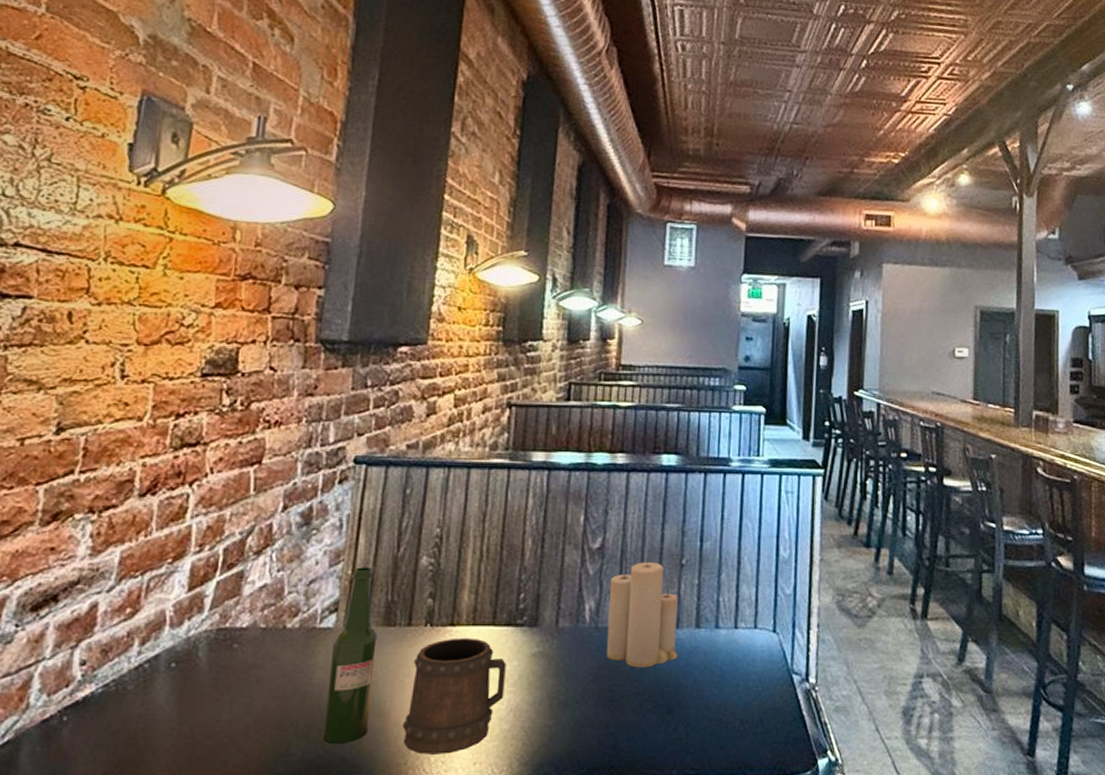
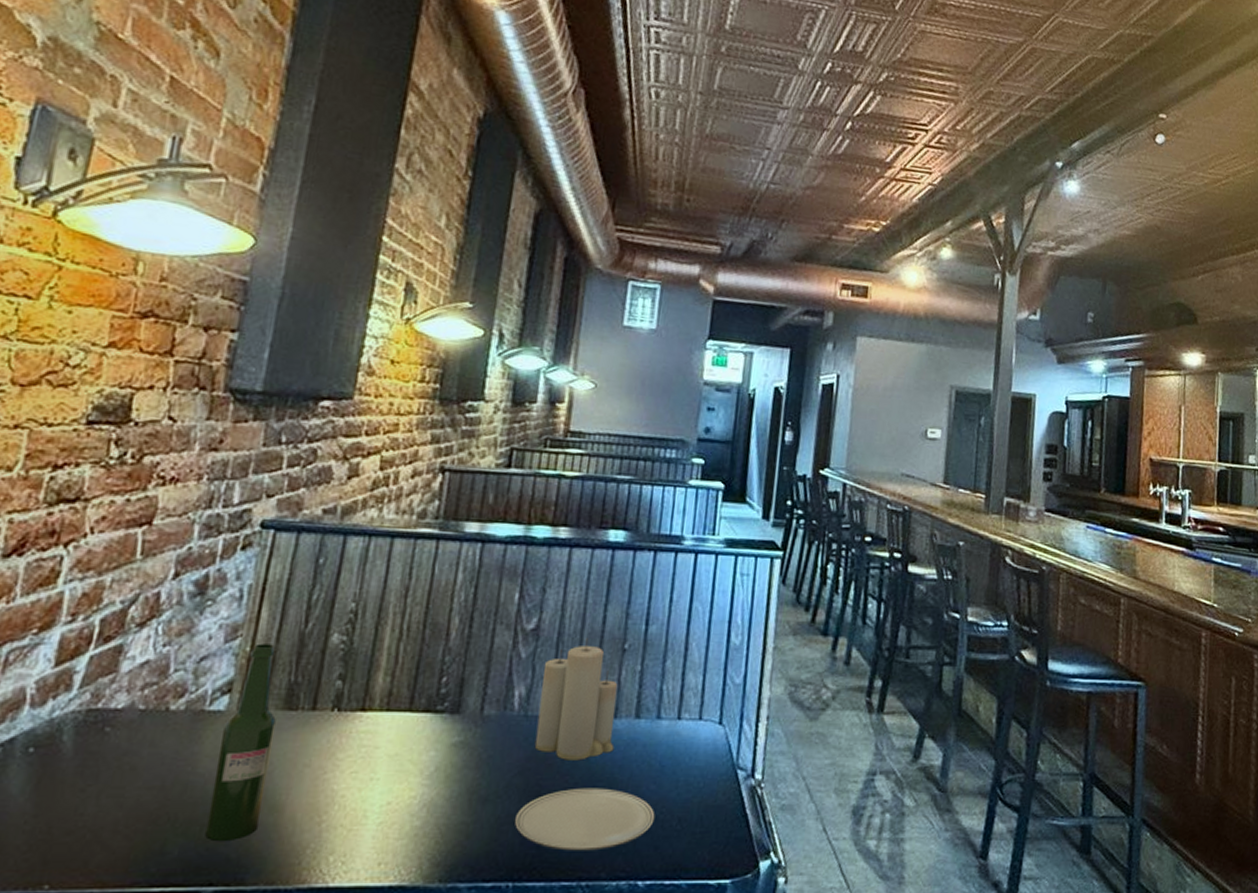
beer mug: present [402,637,506,755] -> none [298,724,422,854]
plate: none [592,692,719,751] -> present [515,788,655,851]

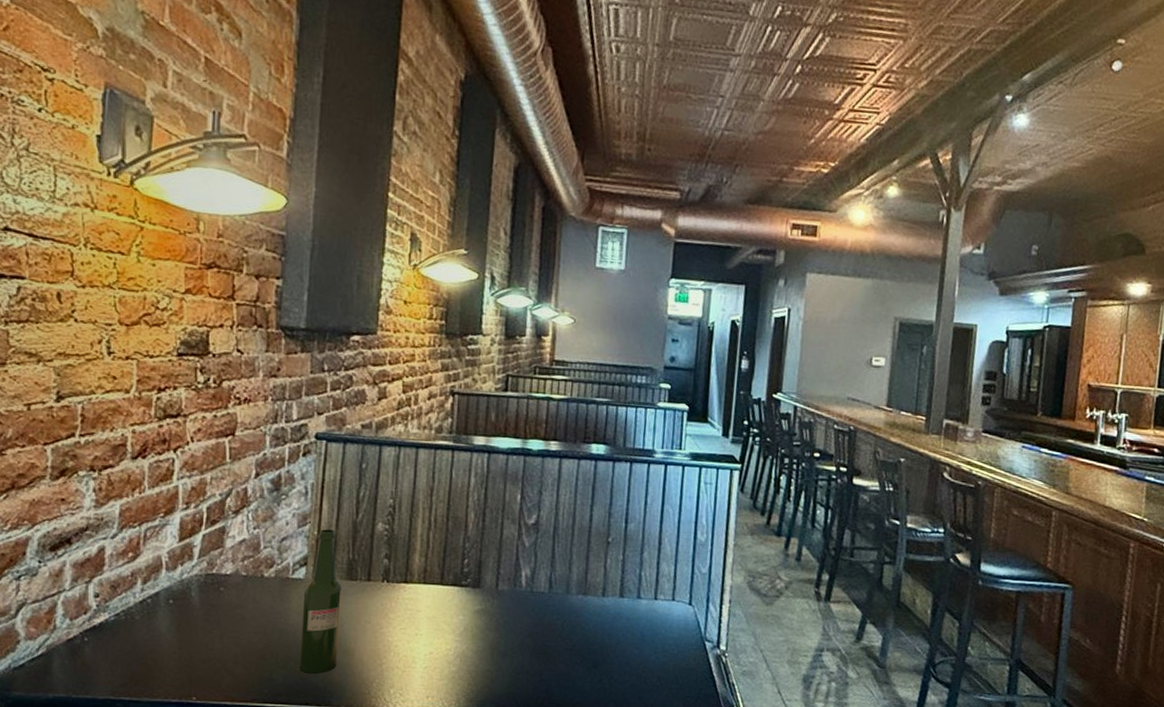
plate: present [515,788,655,851] -> none [528,649,639,697]
candle: present [534,637,618,761] -> none [540,531,605,628]

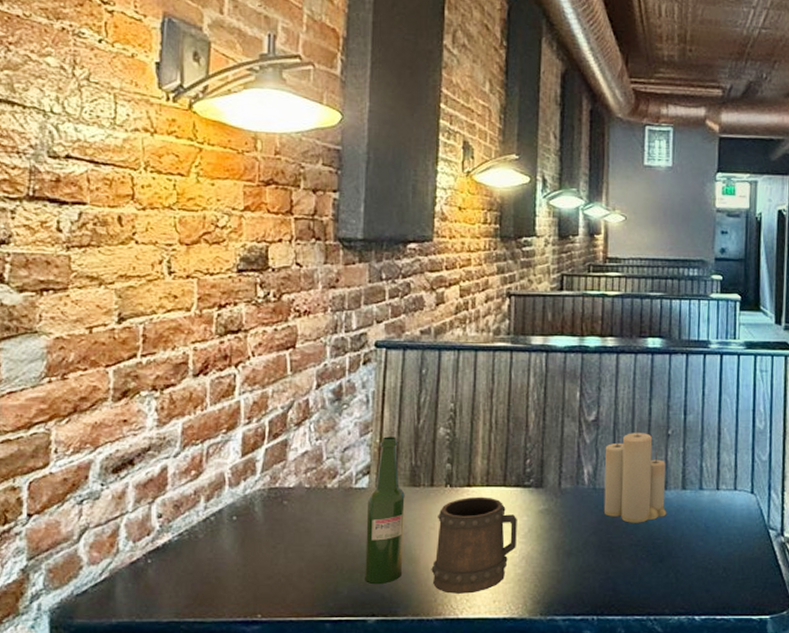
beer mug: none [365,593,453,688] -> present [431,496,517,594]
candle: none [540,531,605,628] -> present [603,425,667,523]

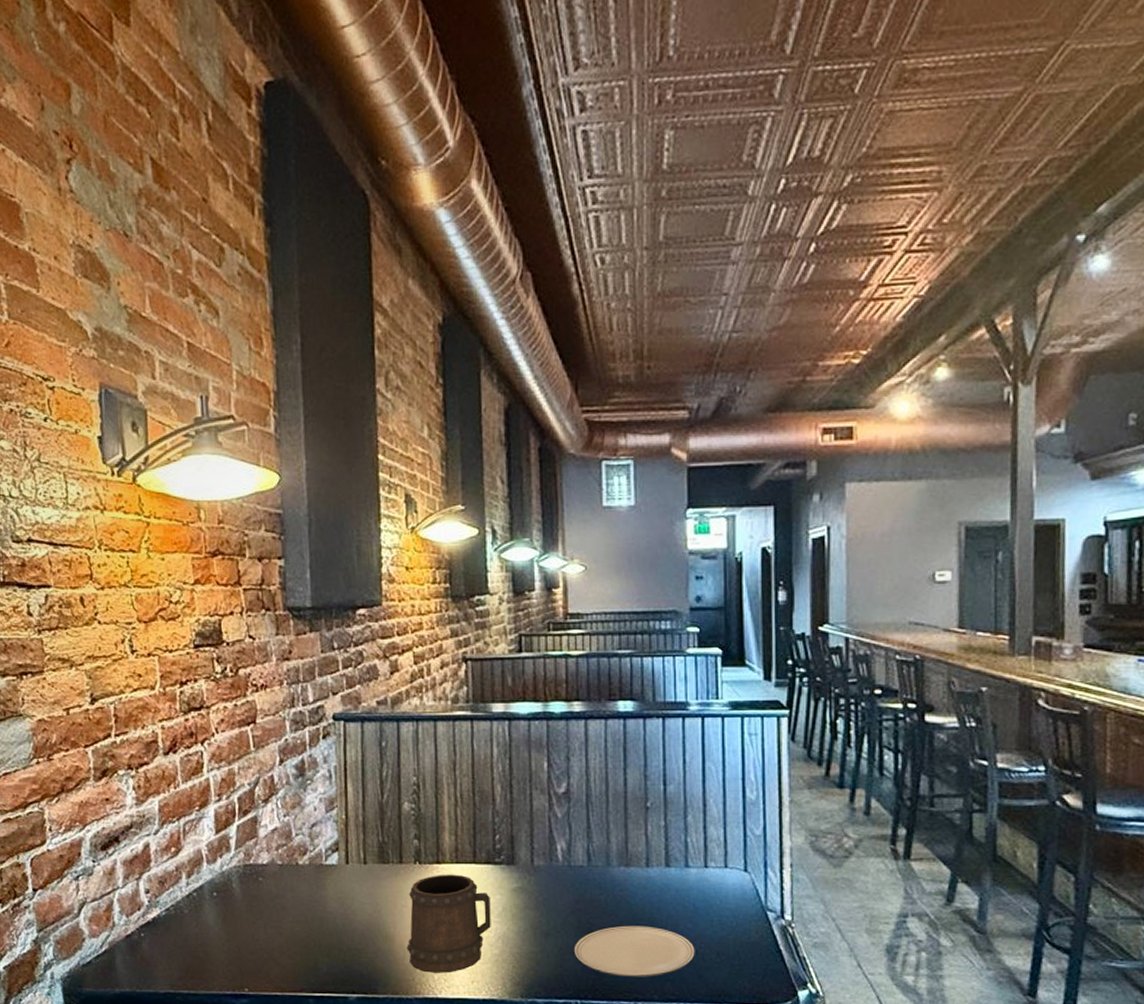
beer bottle: present [365,436,405,585] -> none [338,812,378,962]
plate: none [594,544,705,593] -> present [575,925,695,977]
candle: present [603,425,667,523] -> none [578,797,650,903]

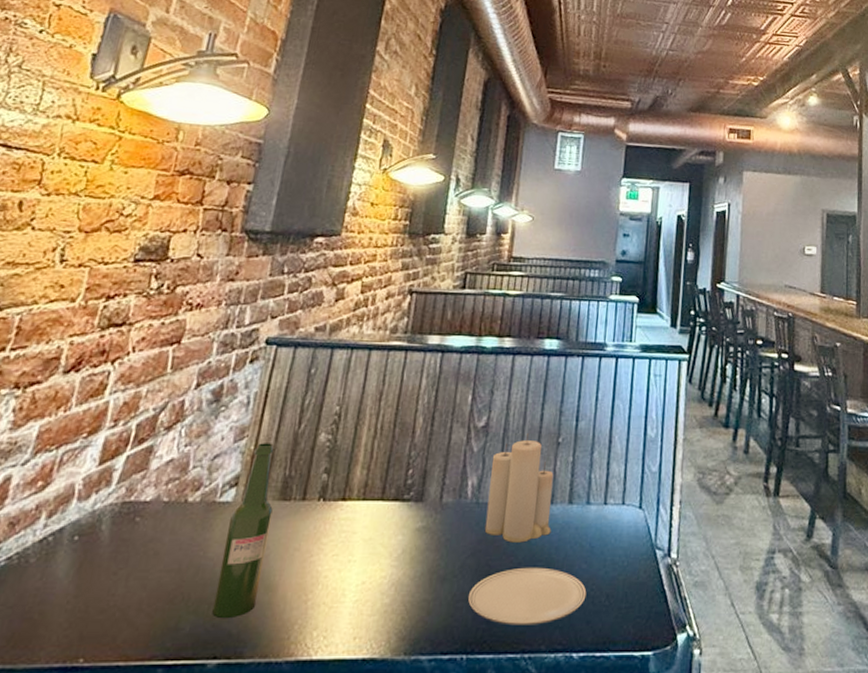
beer bottle: none [338,812,378,962] -> present [212,443,274,619]
beer mug: present [406,874,491,973] -> none [289,512,392,629]
candle: none [578,797,650,903] -> present [484,432,554,543]

